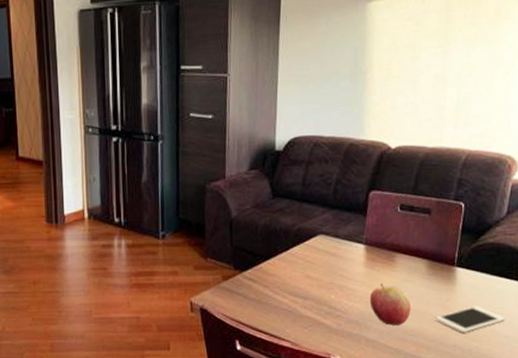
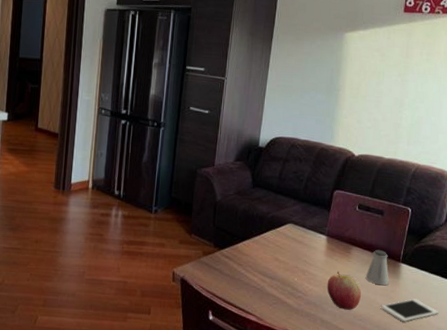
saltshaker: none [414,254,443,295] -> present [365,249,389,286]

